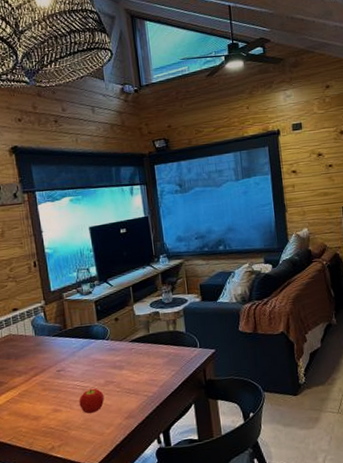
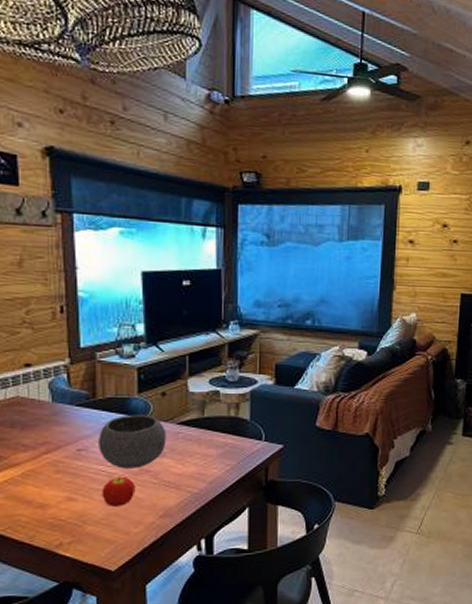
bowl: none [72,337,123,382] -> present [99,414,167,469]

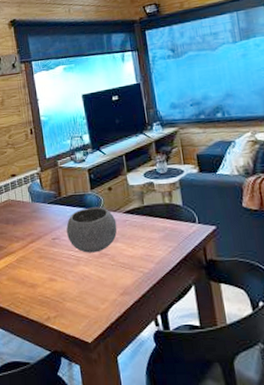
fruit: present [102,476,136,506] -> none [73,259,99,286]

